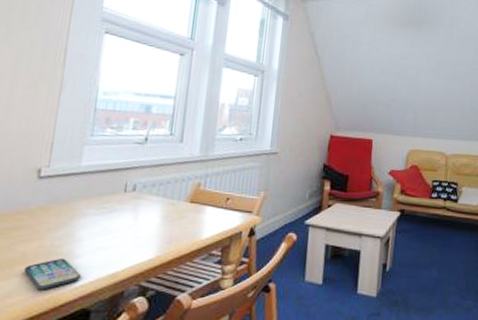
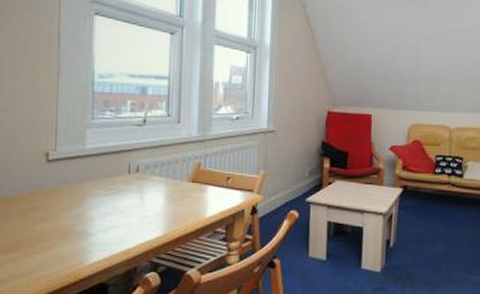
smartphone: present [23,259,81,290] -> none [43,237,96,266]

